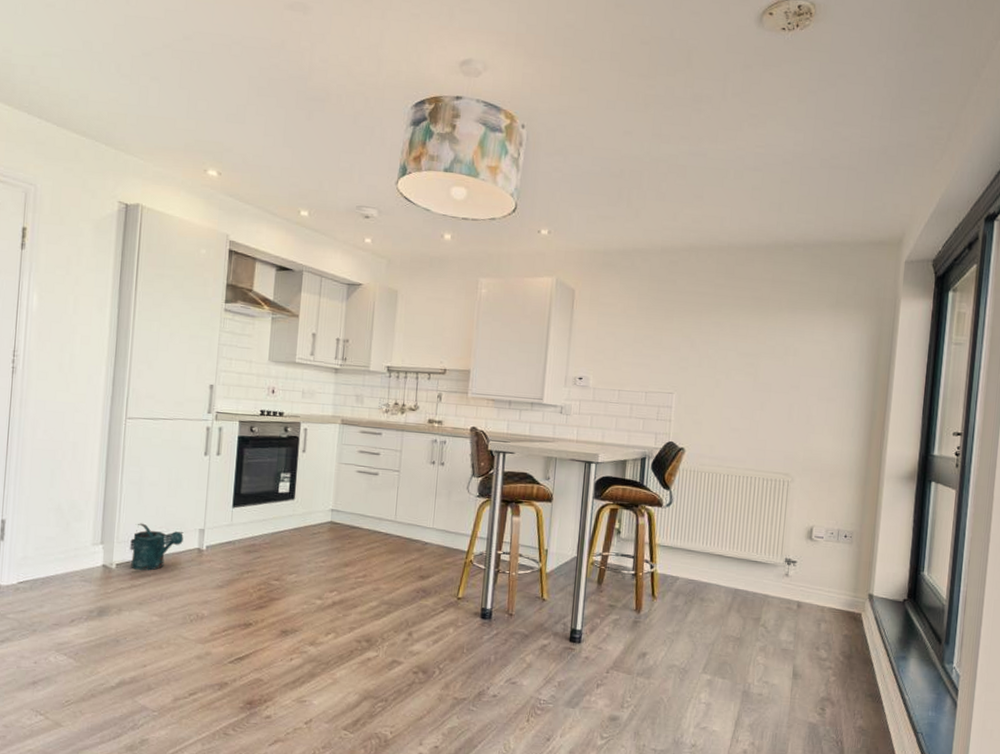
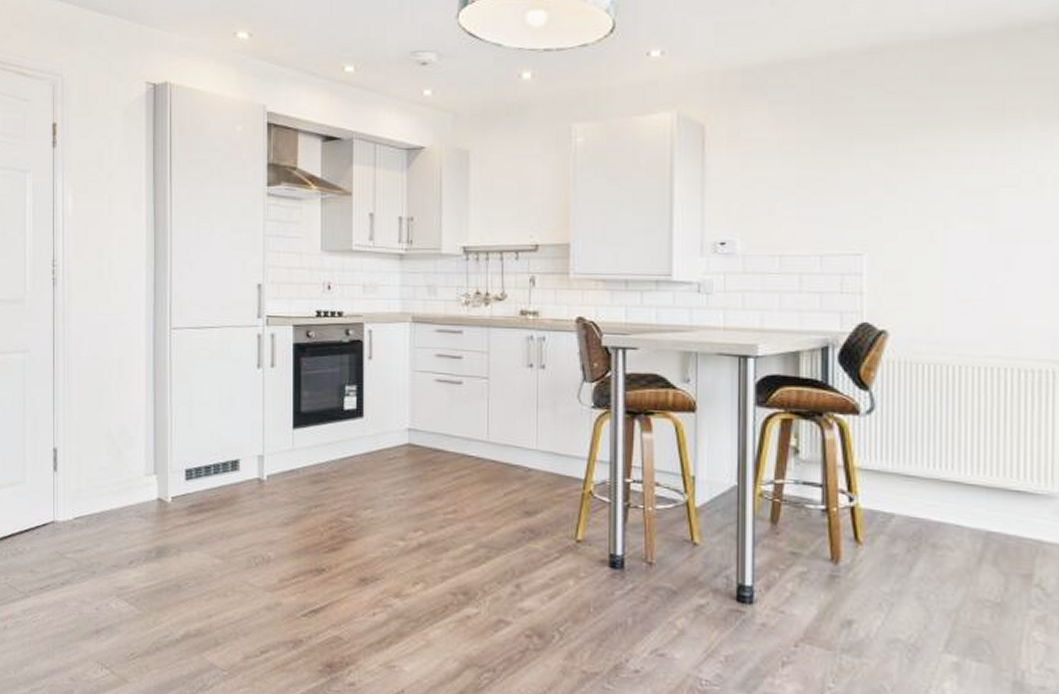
watering can: present [131,523,183,571] -> none [186,449,241,505]

